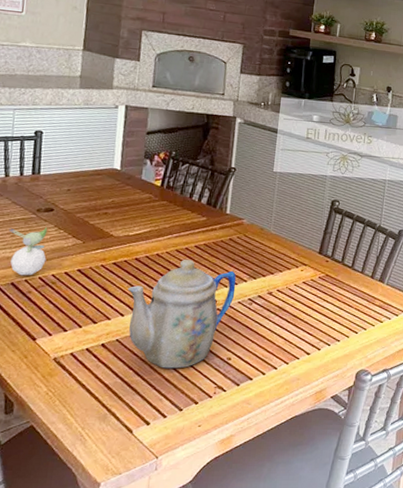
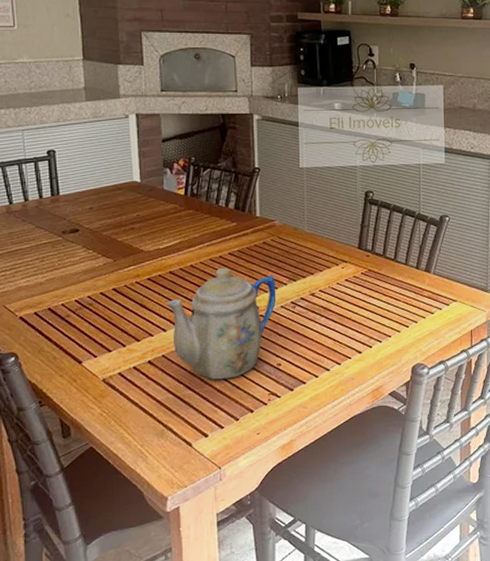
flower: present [10,227,48,276] -> none [38,249,80,300]

